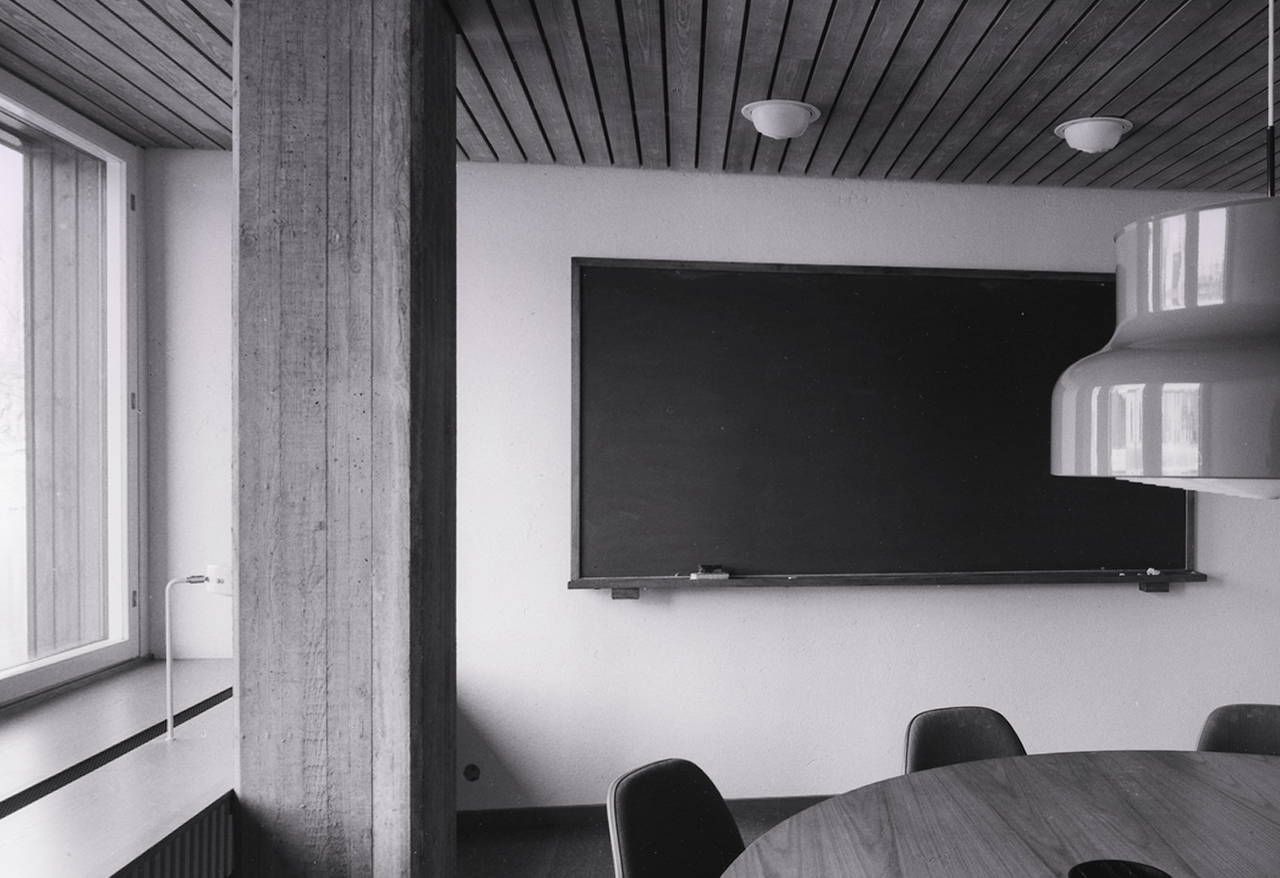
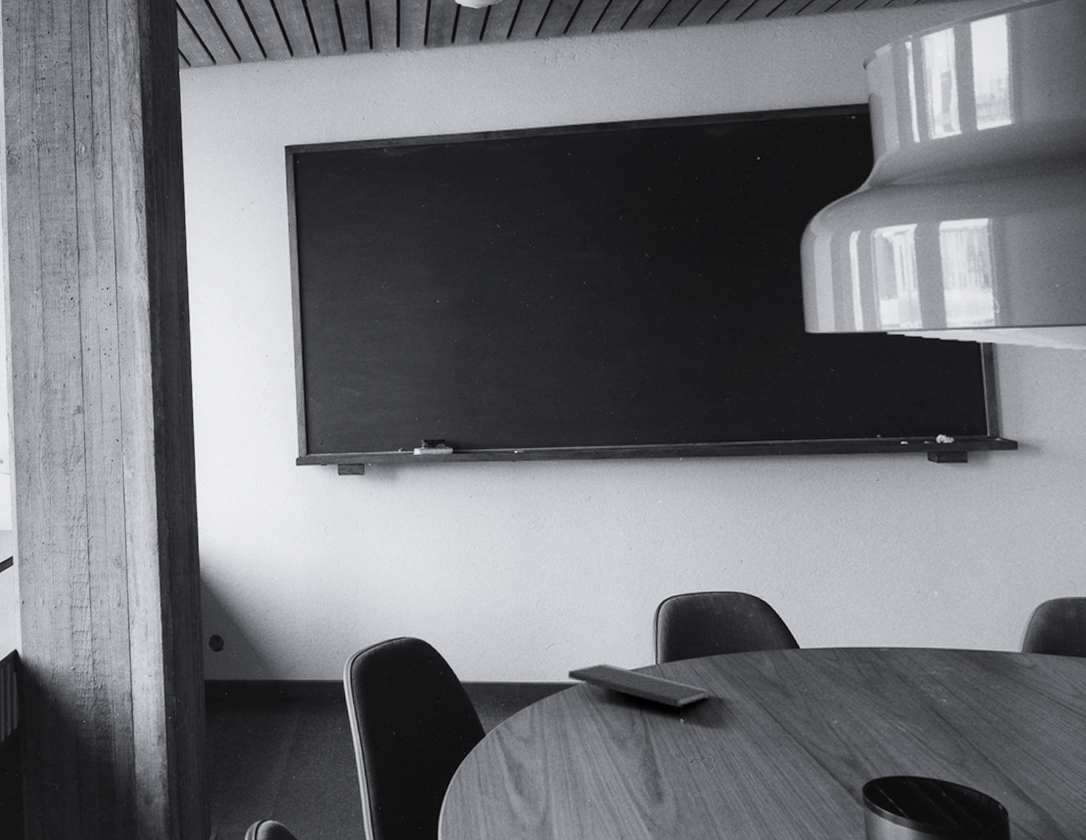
notepad: none [825,775,950,822] -> present [567,663,710,719]

